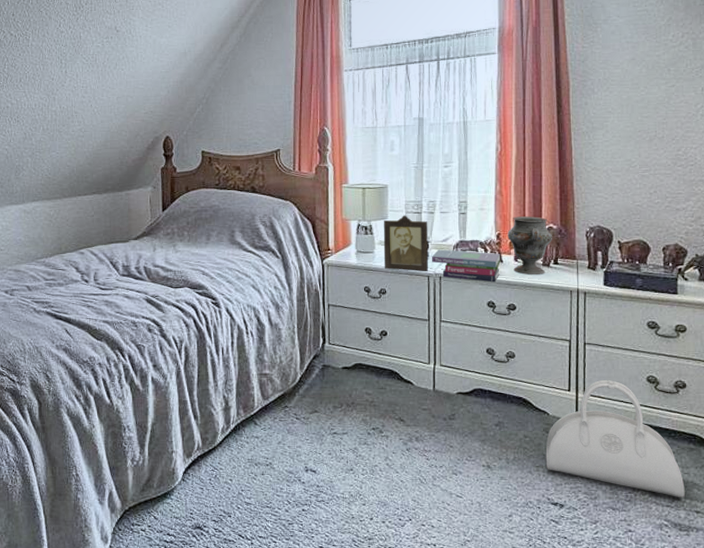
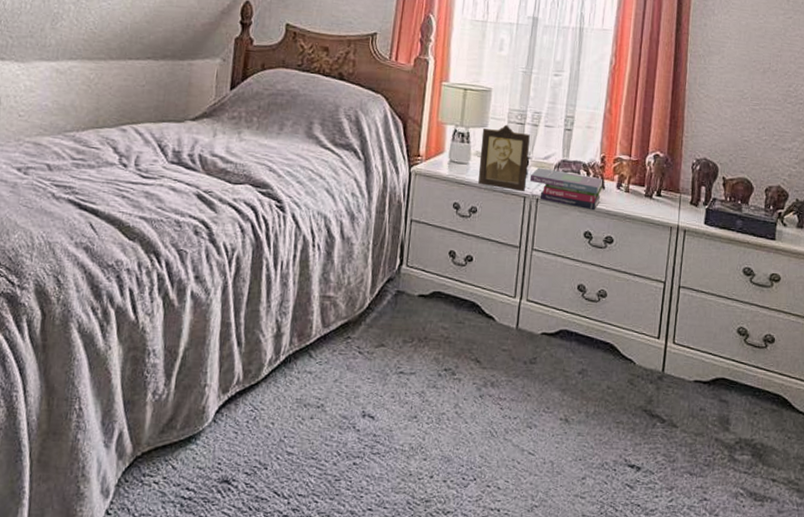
decorative vase: present [507,216,553,276] -> none [612,139,659,207]
handbag: present [545,380,685,498] -> none [626,328,764,465]

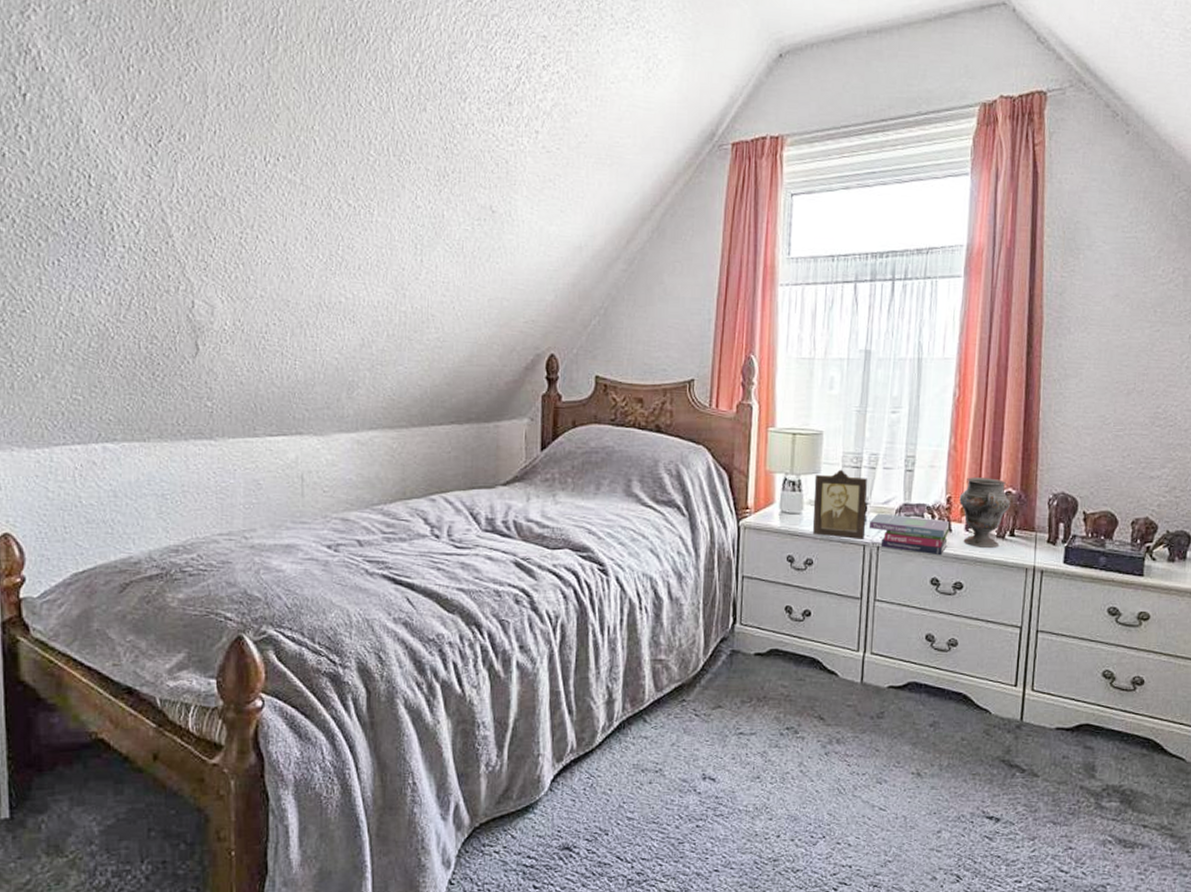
decorative vase: none [612,139,659,207] -> present [959,477,1011,549]

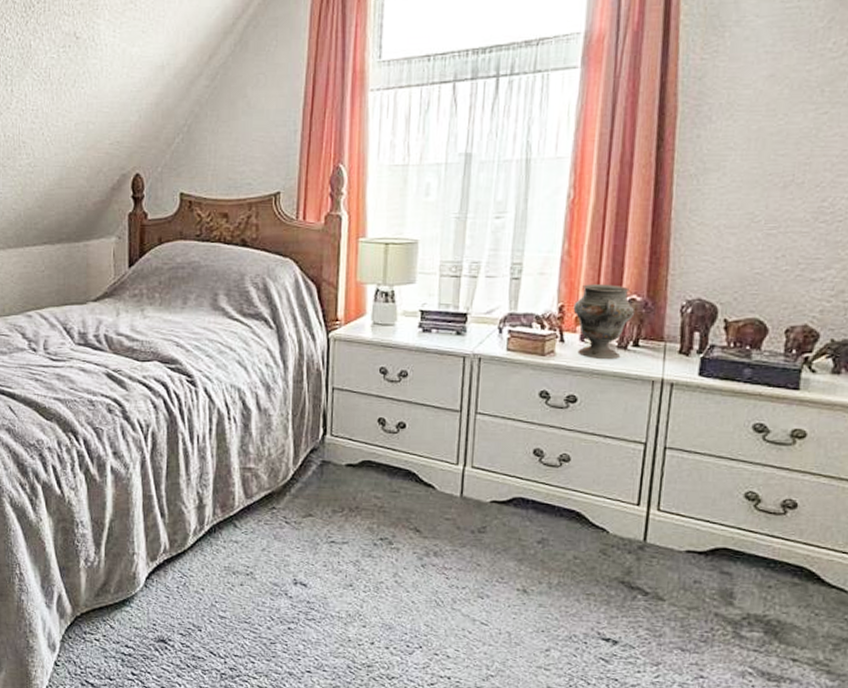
photo frame: present [812,469,867,541] -> none [407,279,468,352]
books: present [868,513,950,556] -> none [469,323,563,367]

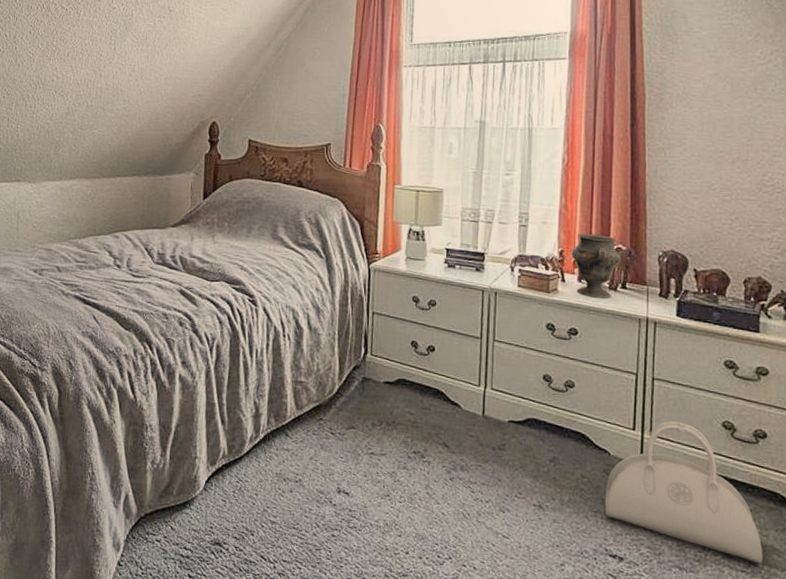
handbag: none [599,494,781,643] -> present [604,421,763,564]

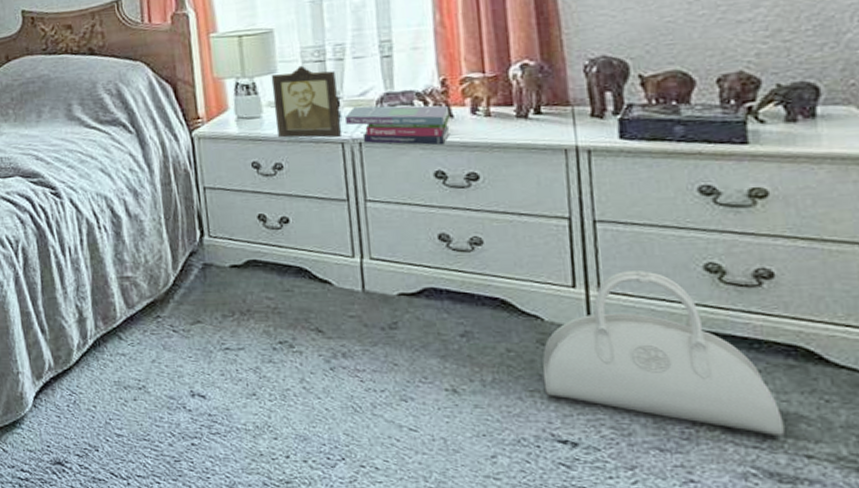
photo frame: none [435,222,484,286] -> present [271,65,343,139]
books: none [486,262,563,303] -> present [344,105,451,146]
decorative vase: present [571,233,622,300] -> none [457,51,531,133]

